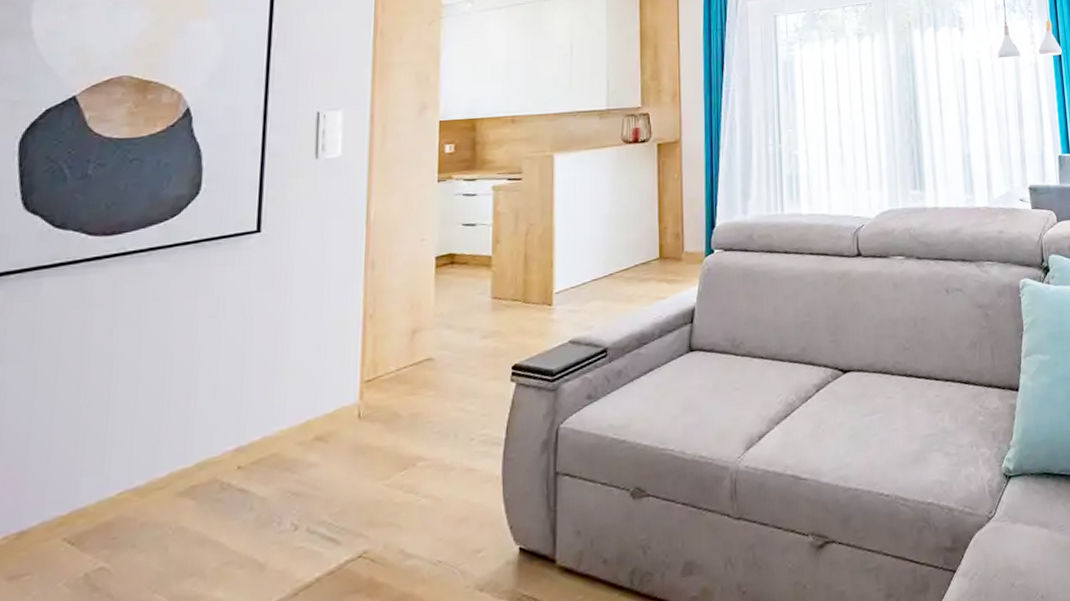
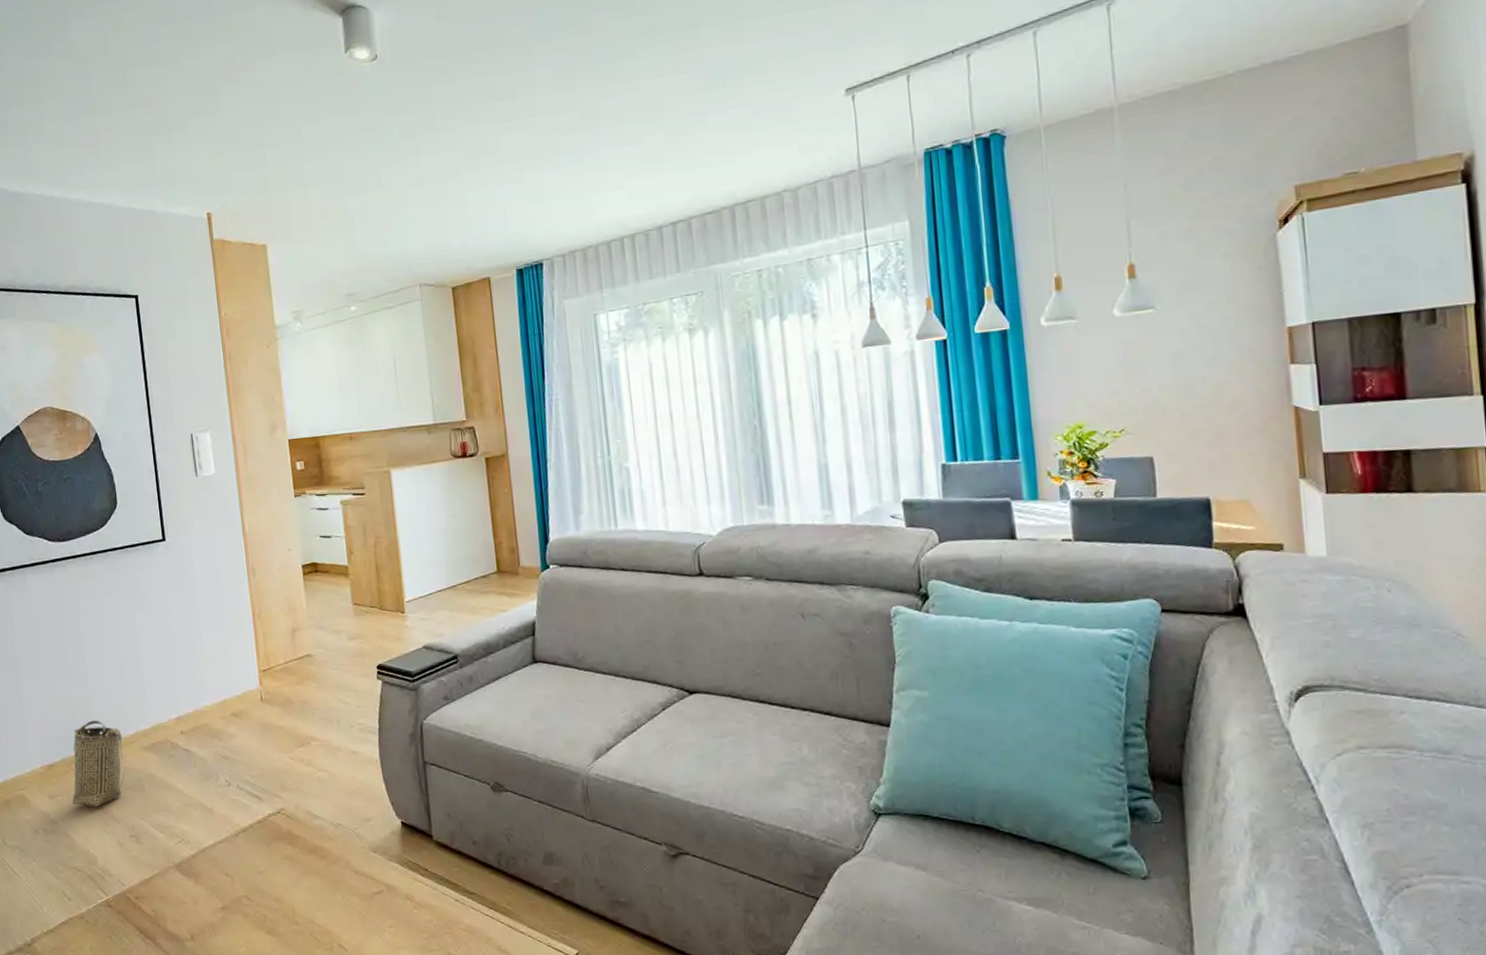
basket: none [44,463,147,586] -> present [71,720,125,806]

